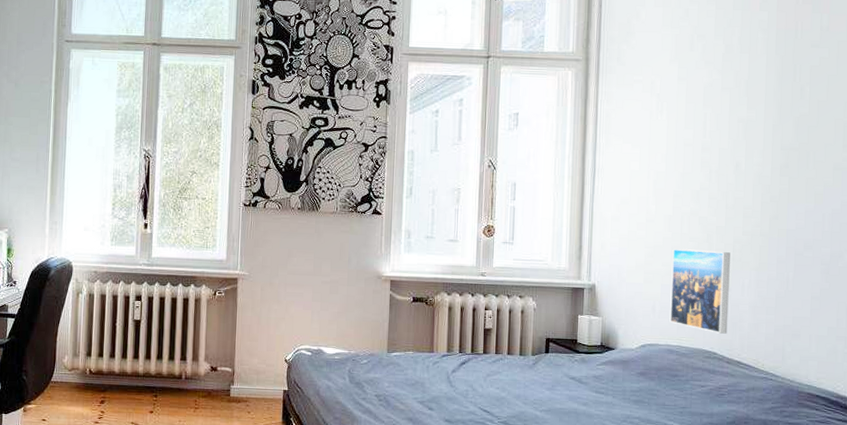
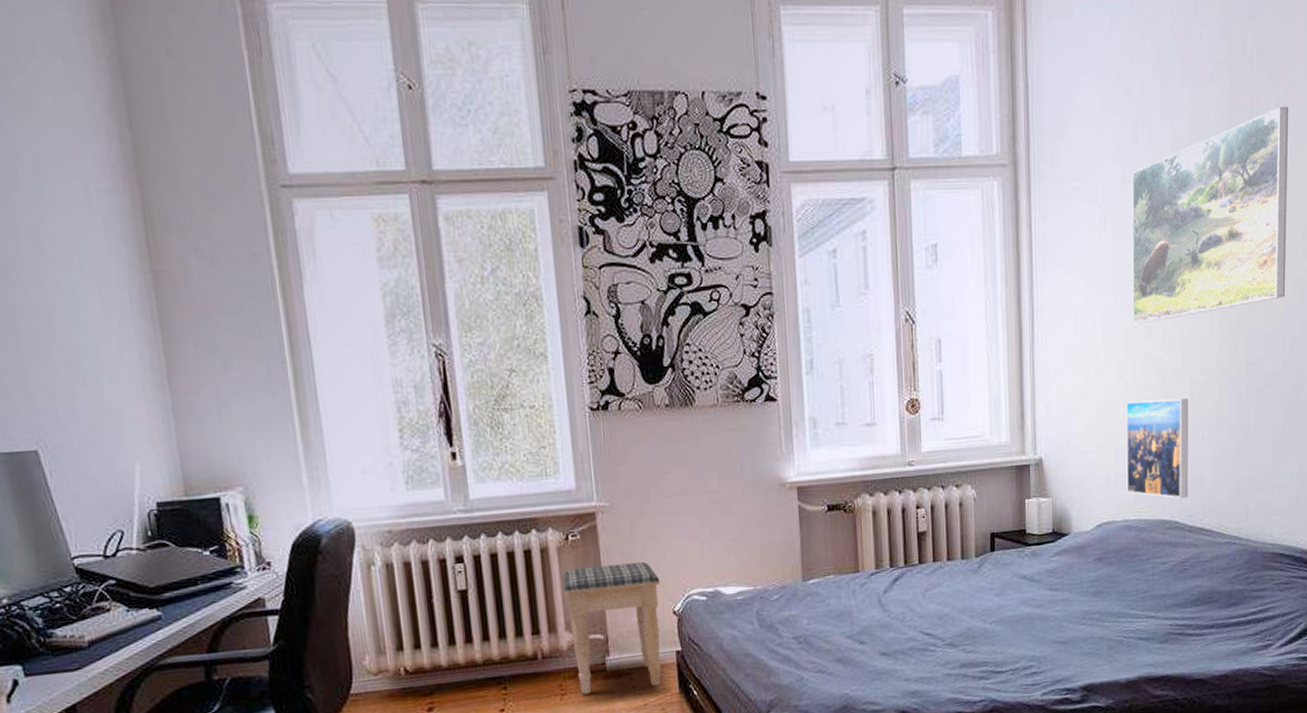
footstool: none [207,316,278,414] -> present [562,561,661,695]
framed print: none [682,31,831,189] -> present [1132,107,1288,325]

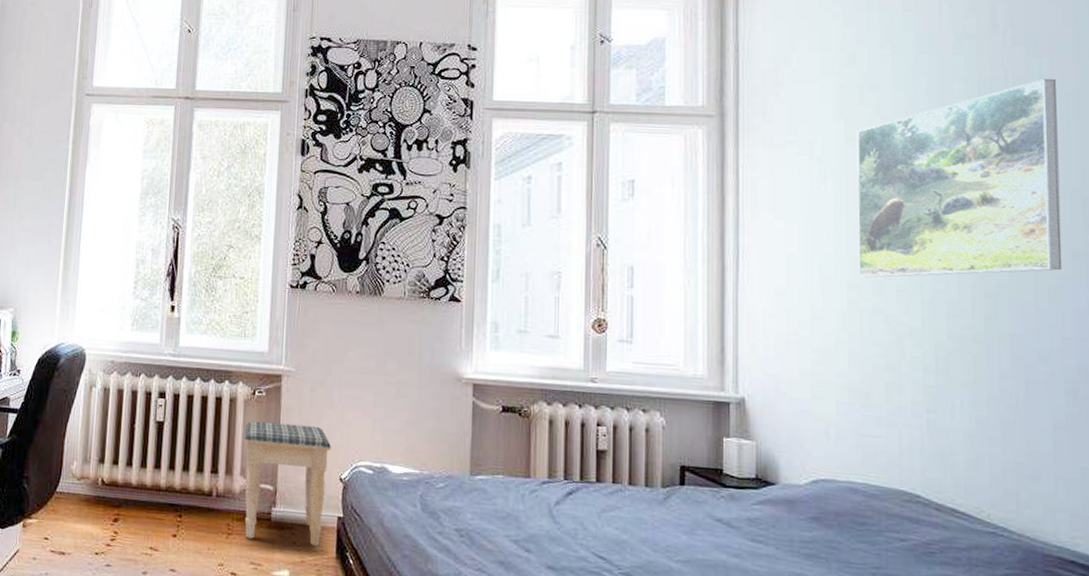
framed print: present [1125,398,1188,498] -> none [849,355,934,471]

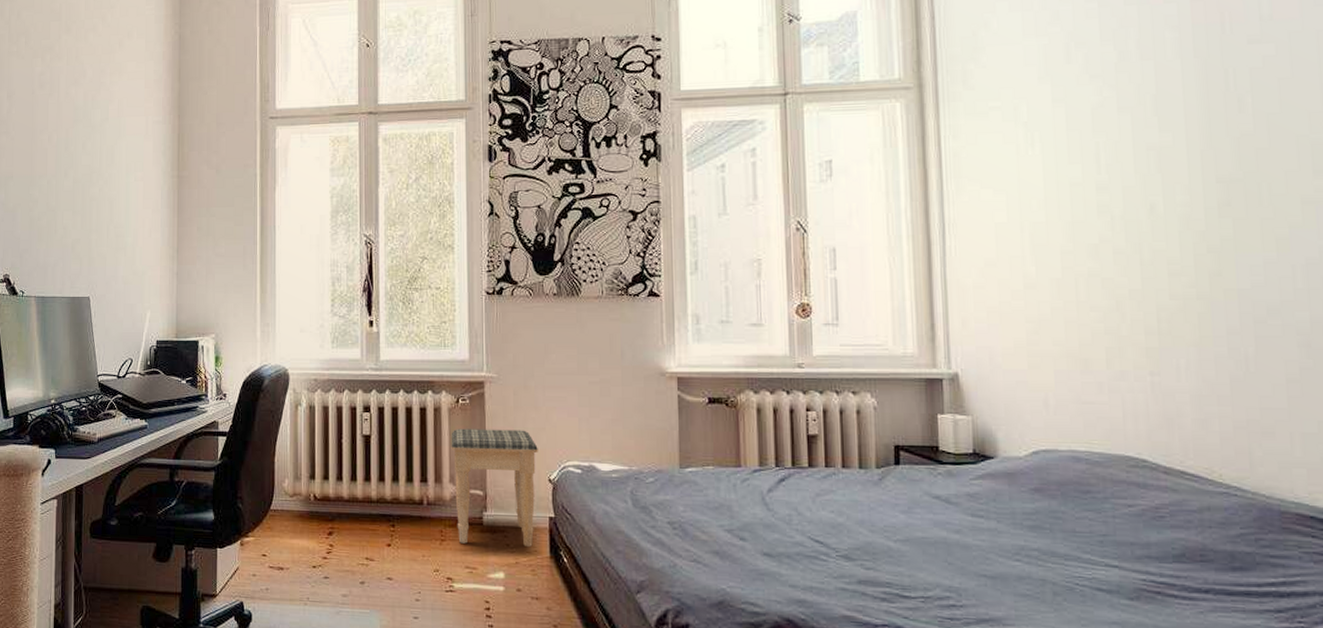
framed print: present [857,79,1063,278] -> none [1064,20,1291,242]

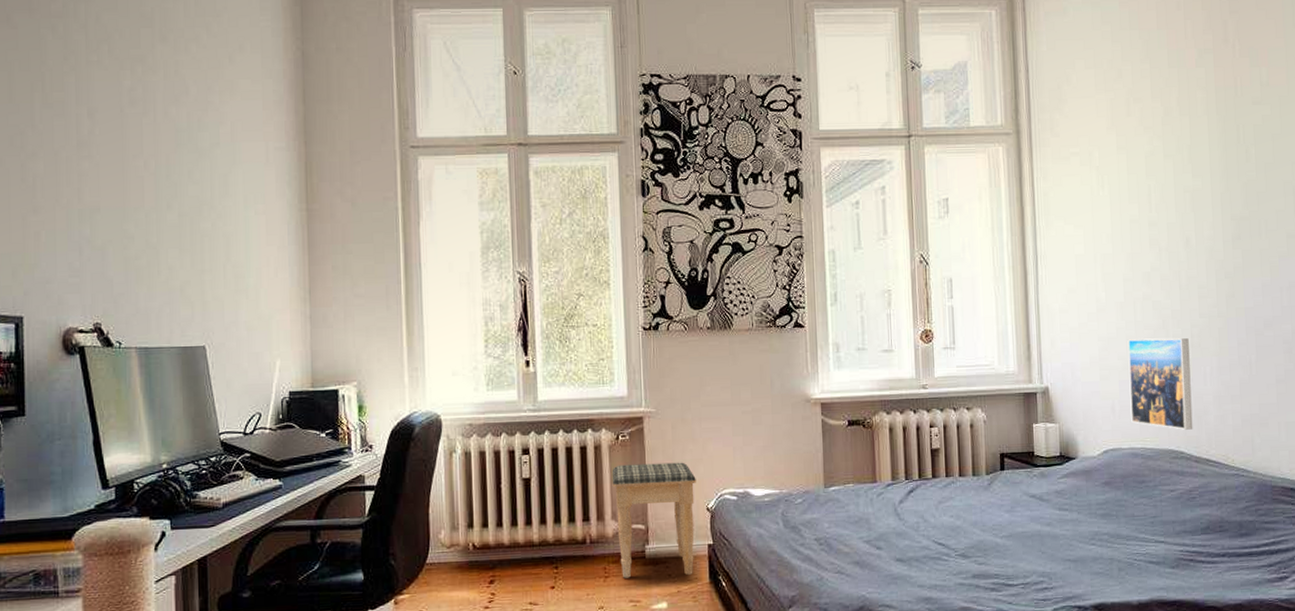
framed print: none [1066,322,1161,434] -> present [1127,338,1193,430]

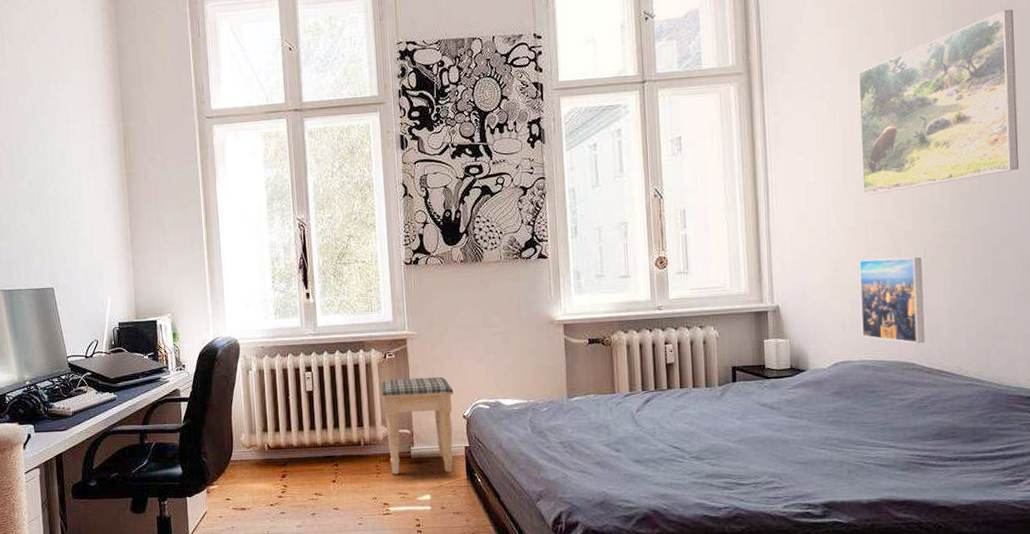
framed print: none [1125,86,1280,271] -> present [858,10,1019,196]

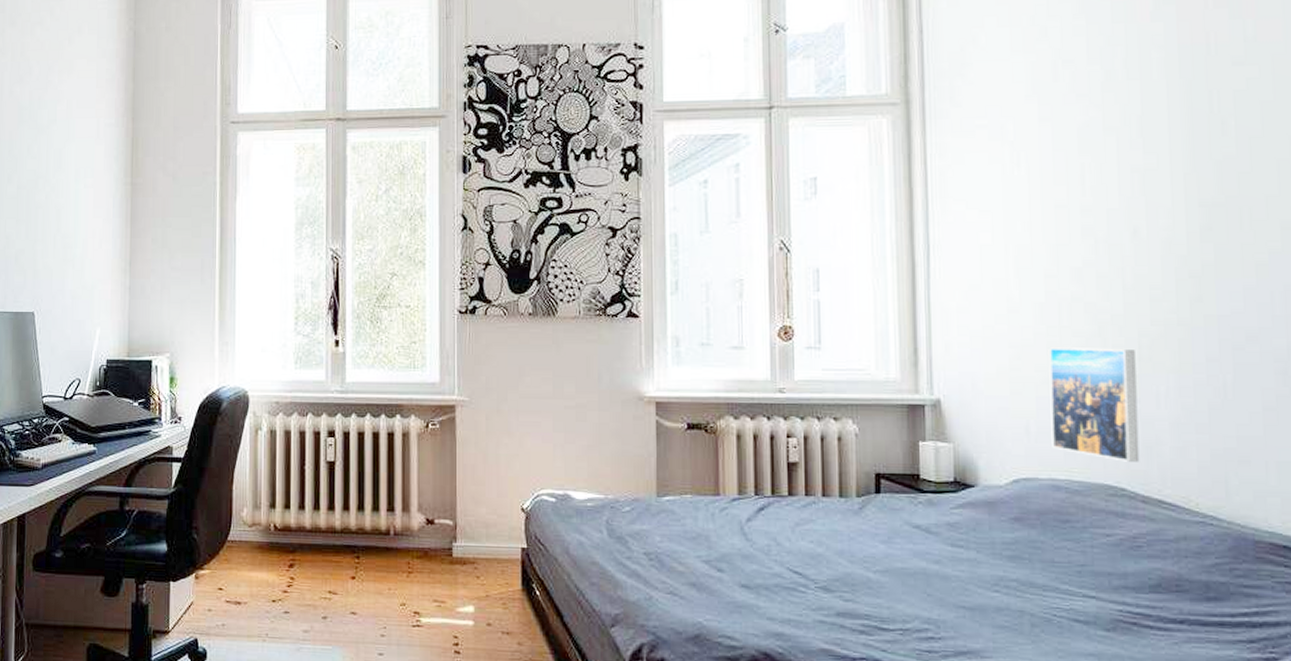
footstool: present [381,376,454,474] -> none [419,454,511,579]
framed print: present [858,10,1019,196] -> none [1050,42,1271,266]

